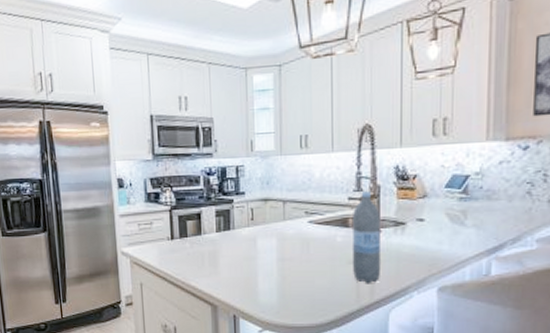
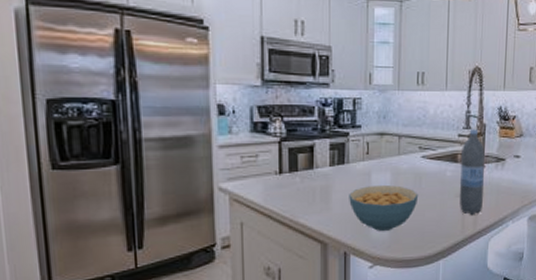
cereal bowl: none [236,250,307,296] -> present [349,184,419,231]

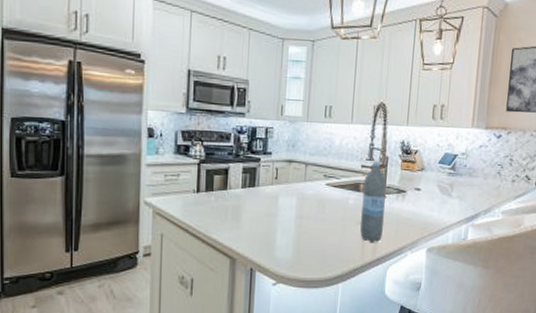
cereal bowl: present [349,184,419,231] -> none [257,208,322,251]

